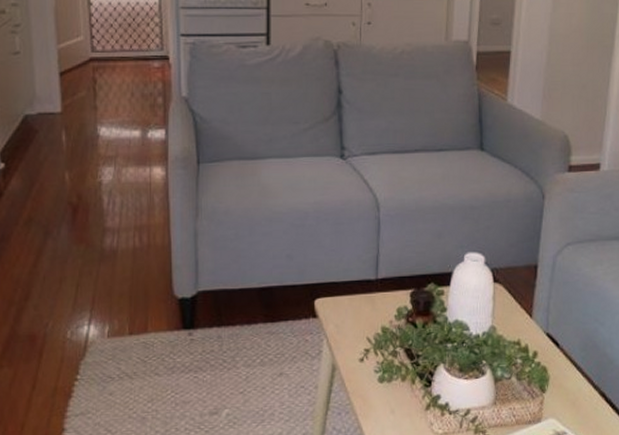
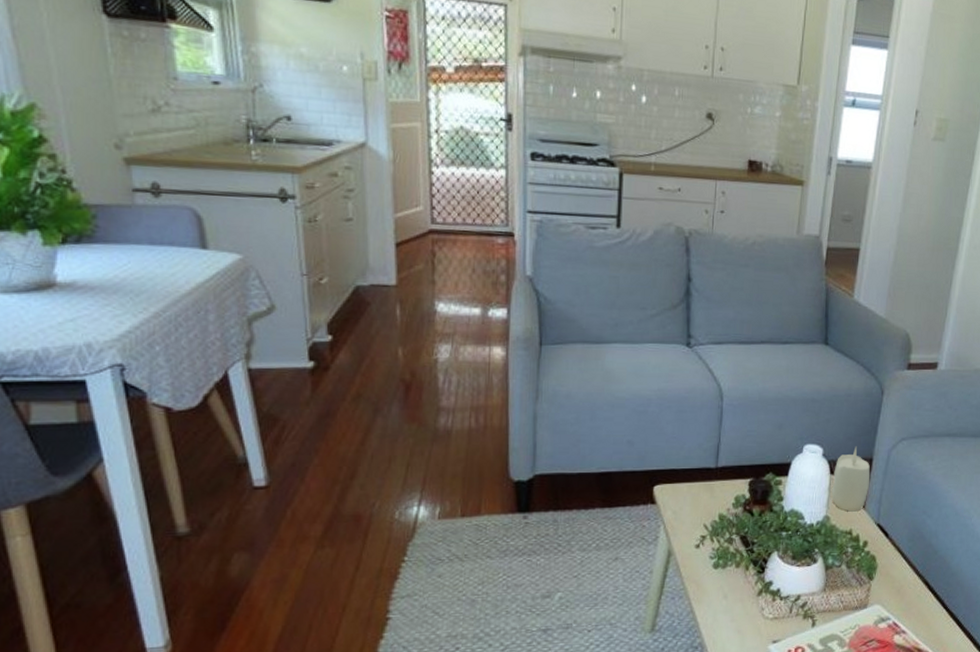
candle: none [496,253,536,321] -> present [831,446,871,512]

